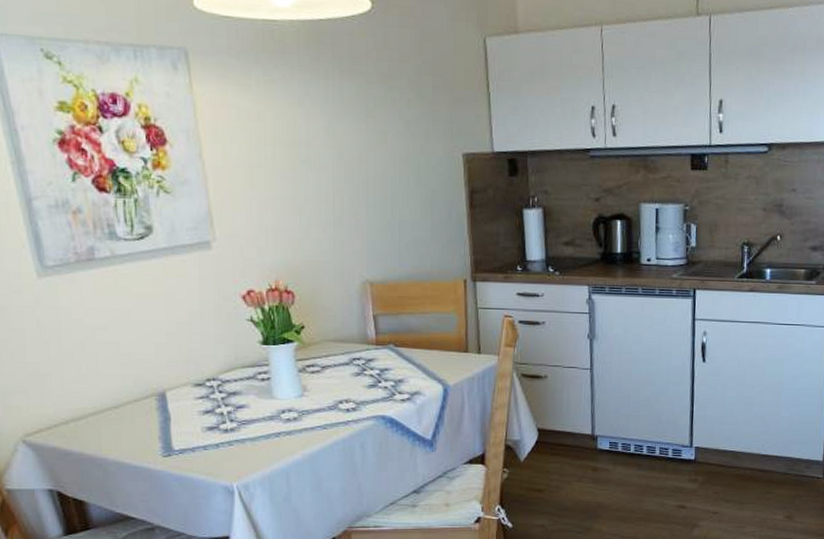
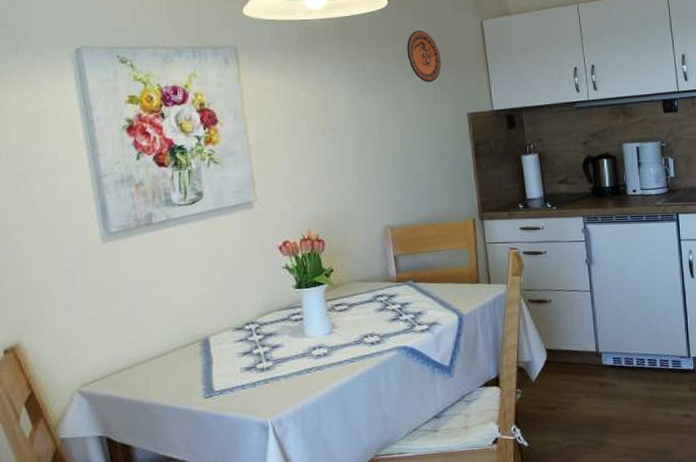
decorative plate: none [393,44,435,113] -> present [407,31,442,83]

